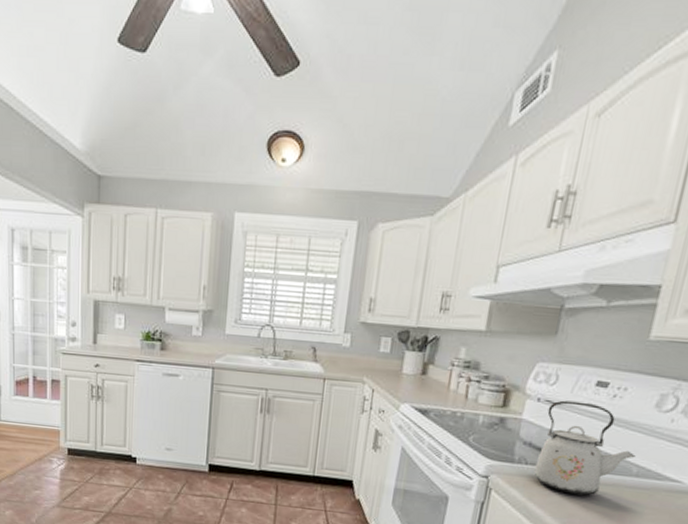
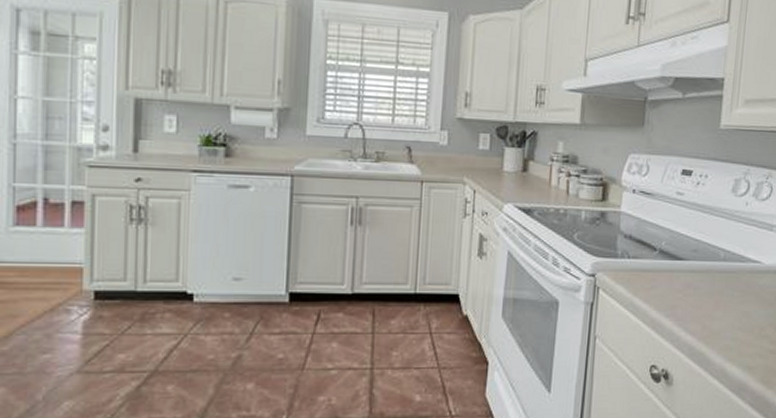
kettle: present [533,400,636,496] -> none [636,190,721,285]

